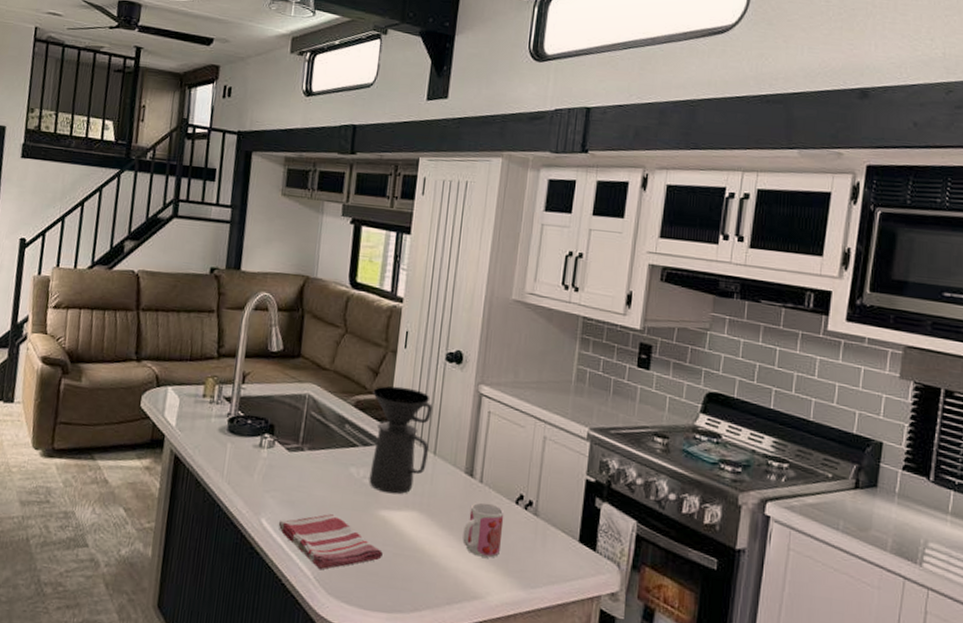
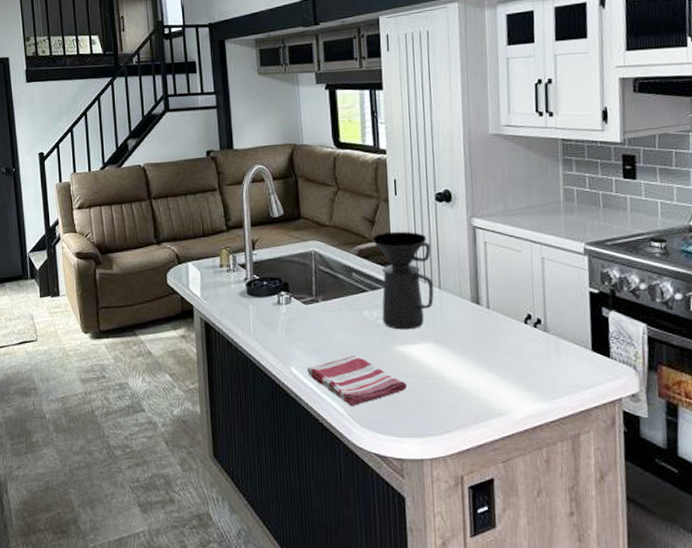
mug: present [462,502,505,558] -> none [478,326,517,376]

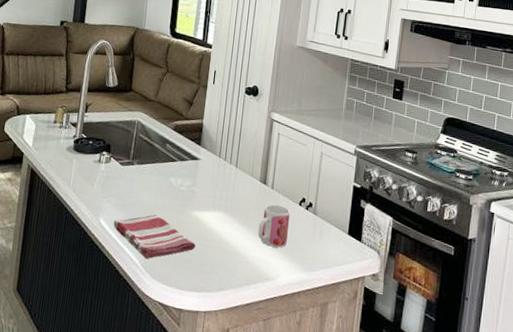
coffee maker: present [372,231,434,330] -> none [185,113,235,199]
mug: none [478,326,517,376] -> present [258,204,291,248]

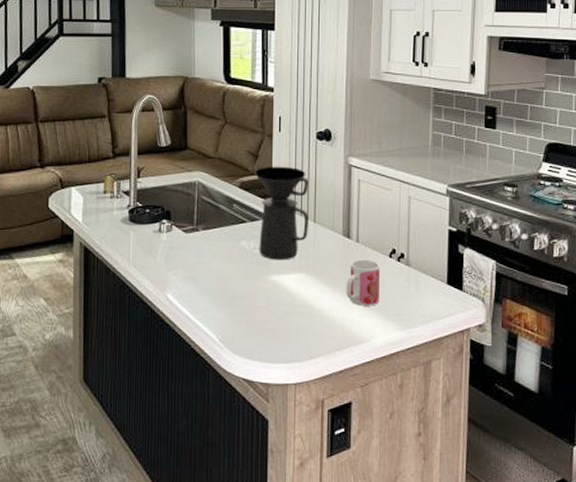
dish towel: present [113,214,196,259] -> none [183,284,277,333]
coffee maker: none [185,113,235,199] -> present [255,166,309,260]

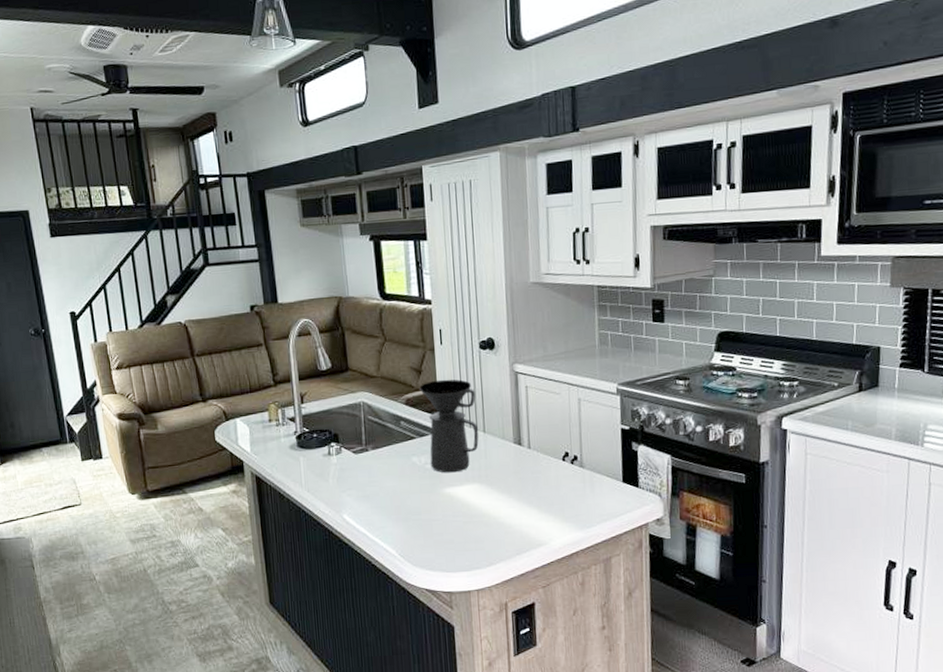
mug: present [346,259,380,306] -> none [521,464,555,511]

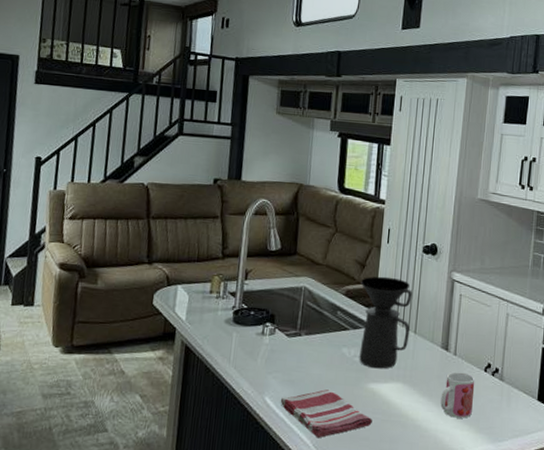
dish towel: none [359,500,454,548] -> present [280,389,372,439]
mug: none [521,464,555,511] -> present [440,372,475,418]

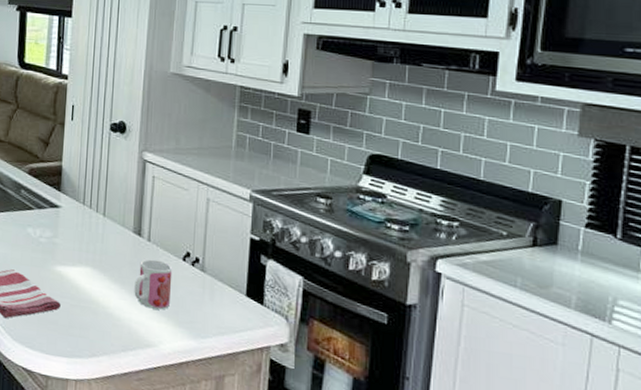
coffee maker: present [359,276,412,369] -> none [44,154,100,252]

